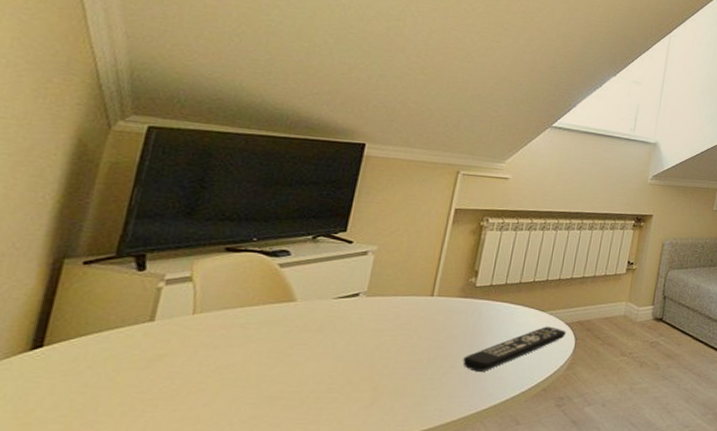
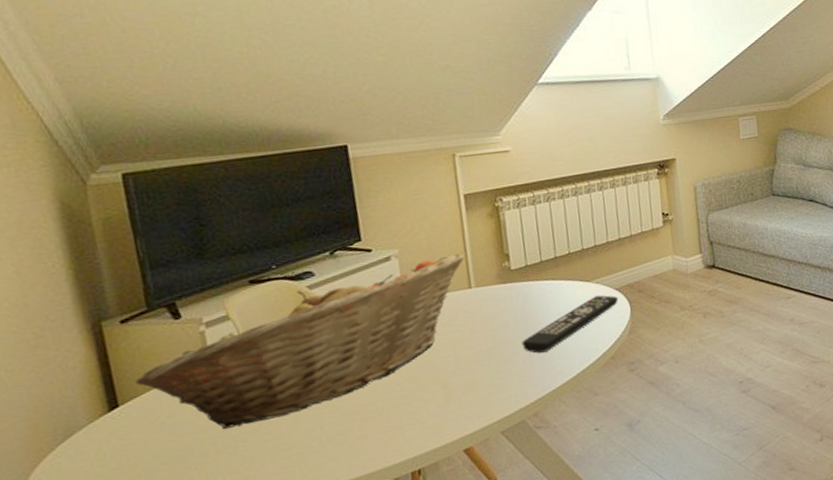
fruit basket: none [70,261,437,392] -> present [135,253,465,430]

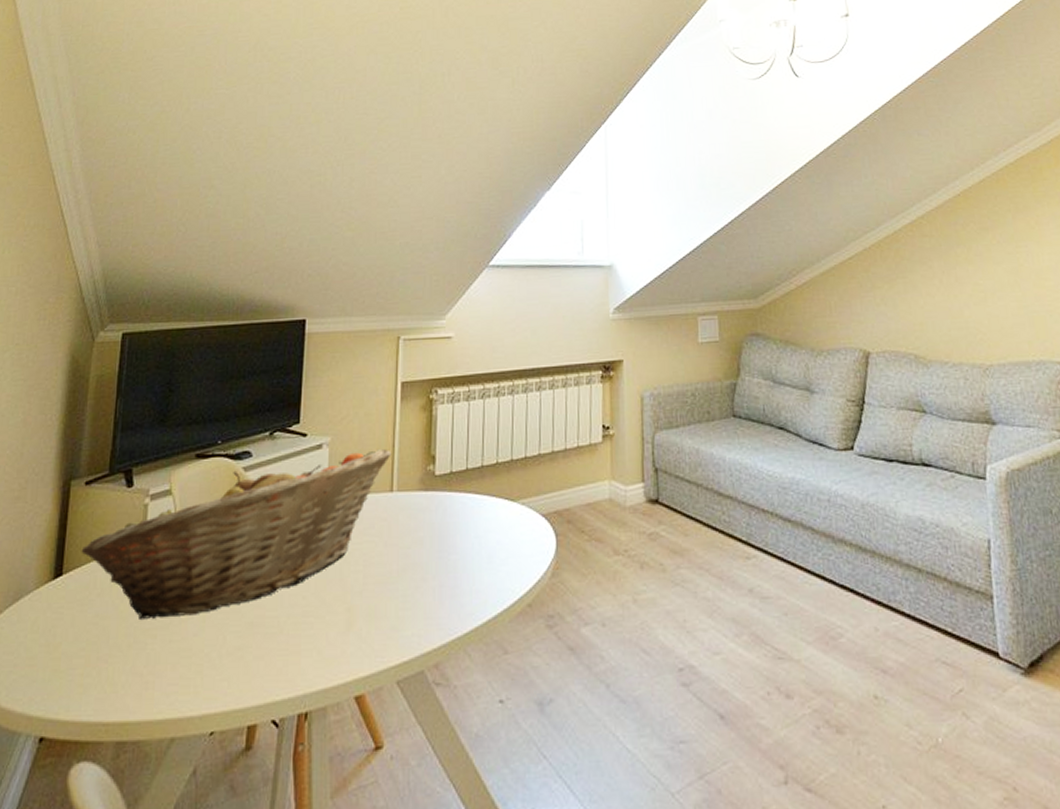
remote control: present [522,295,618,353] -> none [434,520,543,584]

